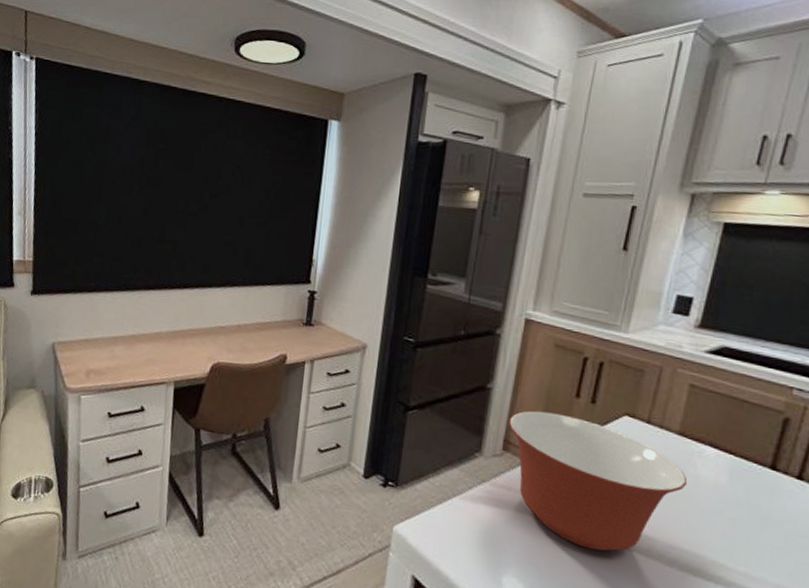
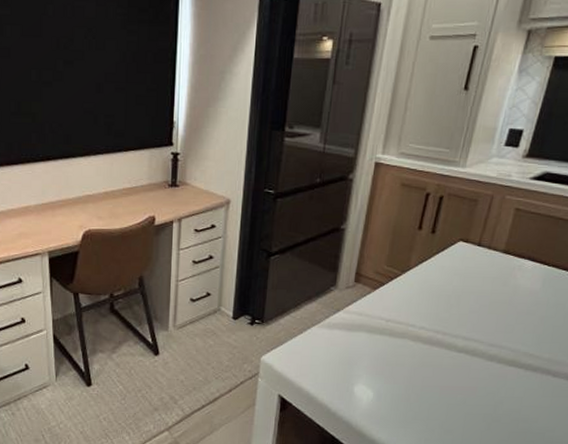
mixing bowl: present [509,411,688,552] -> none [360,245,509,355]

